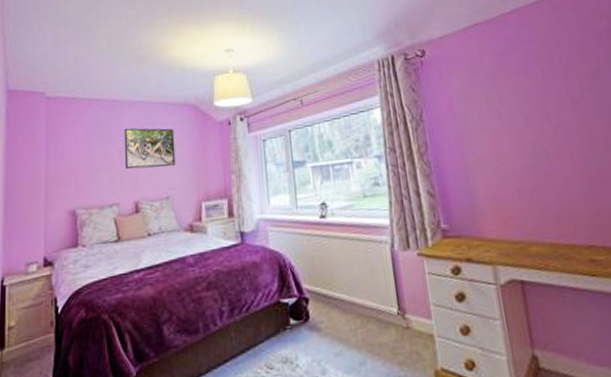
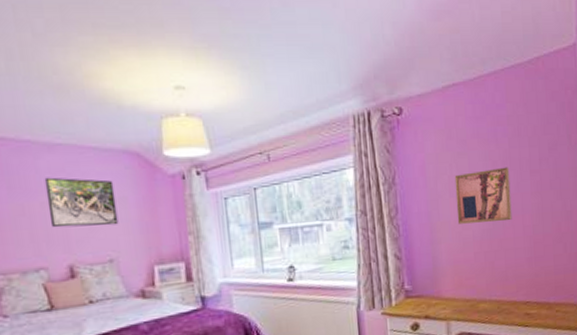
wall art: none [485,98,557,159] -> present [454,167,512,224]

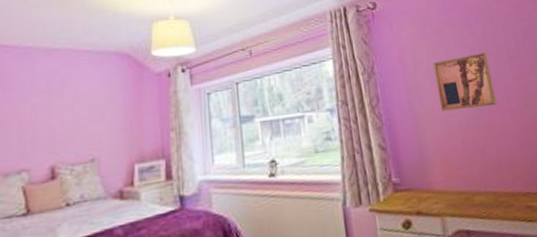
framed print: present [44,177,119,228] -> none [38,79,104,129]

